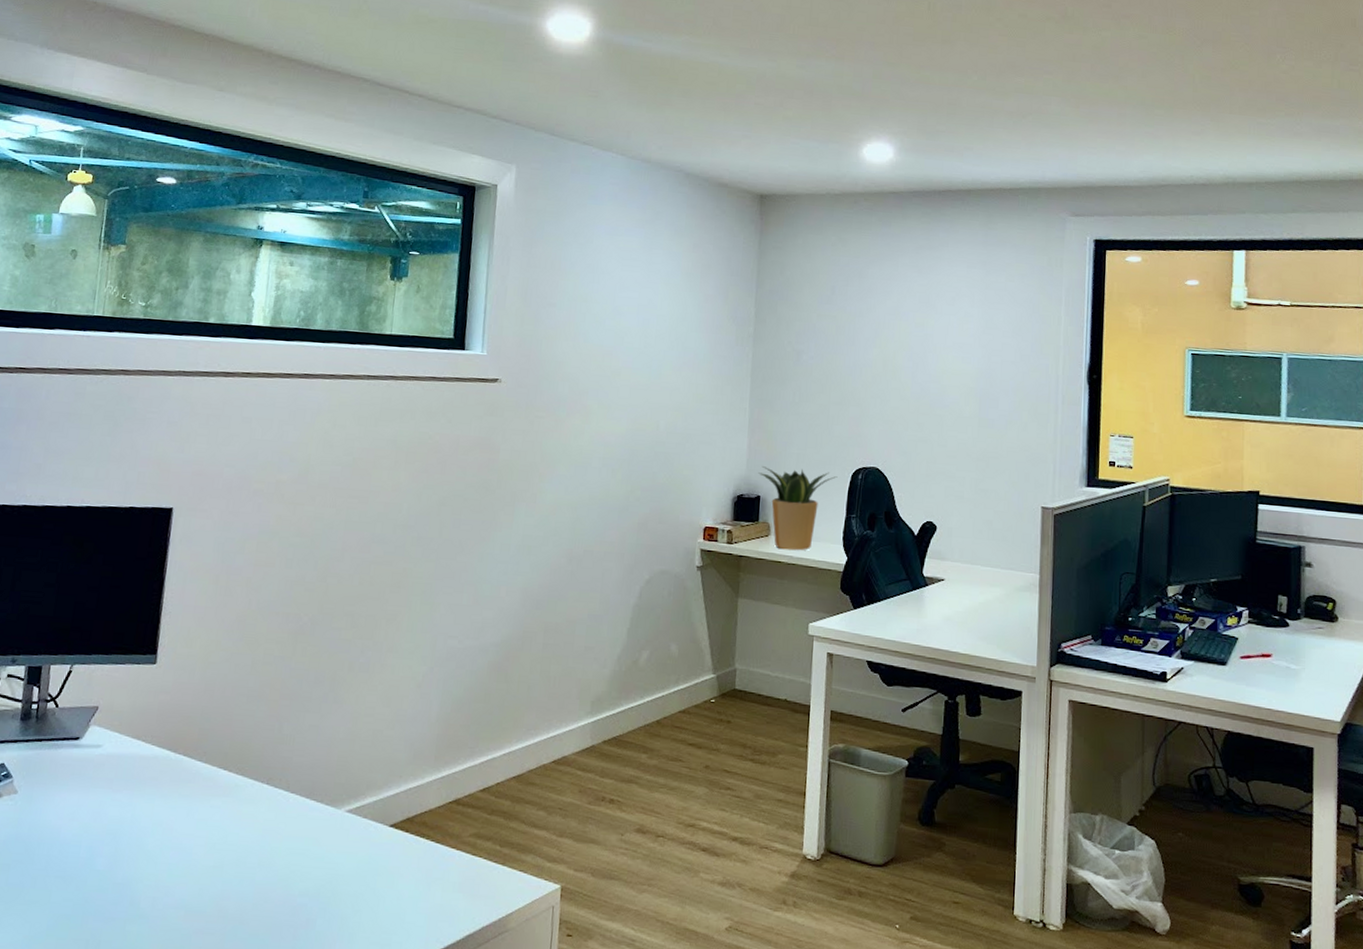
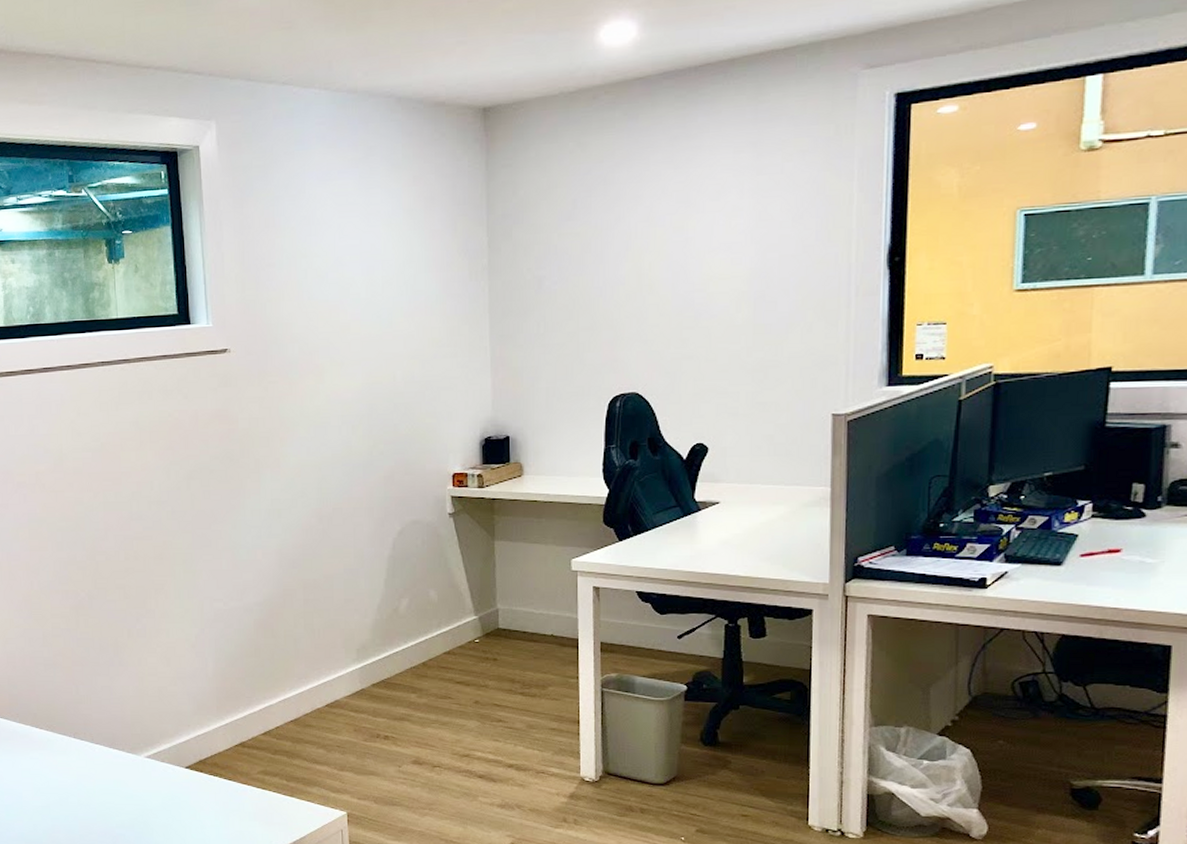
potted plant: present [758,466,838,551] -> none [505,403,593,488]

